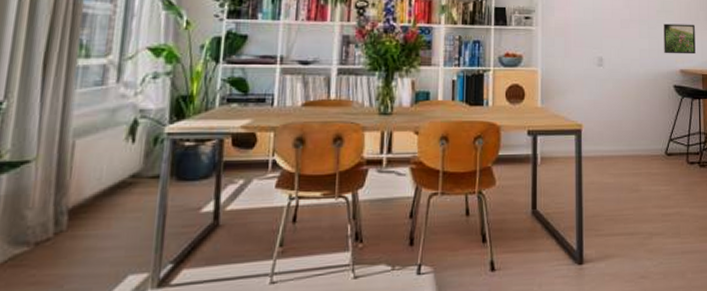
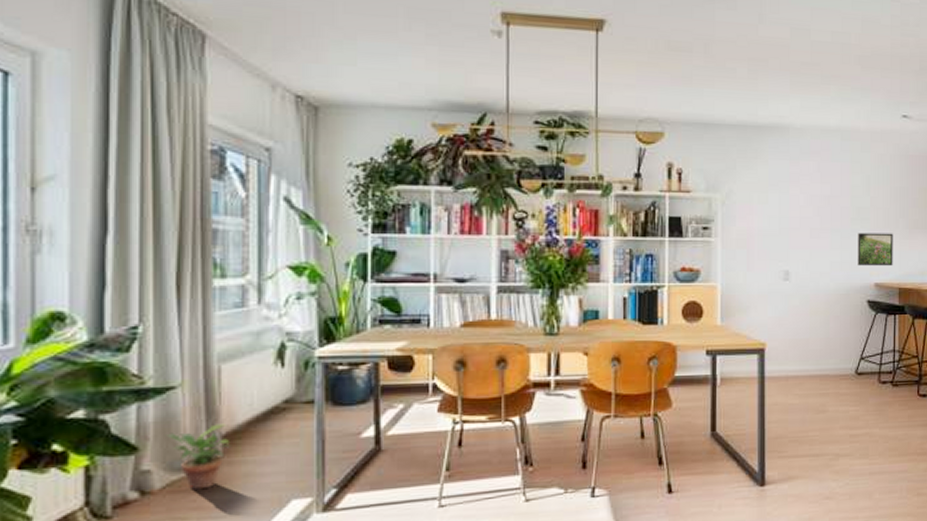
potted plant: none [15,197,77,265] -> present [166,423,232,490]

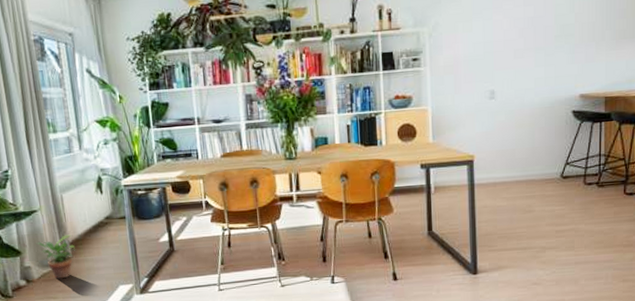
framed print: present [857,233,893,266] -> none [562,45,599,80]

